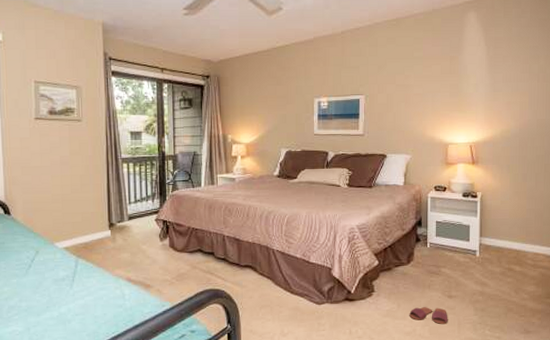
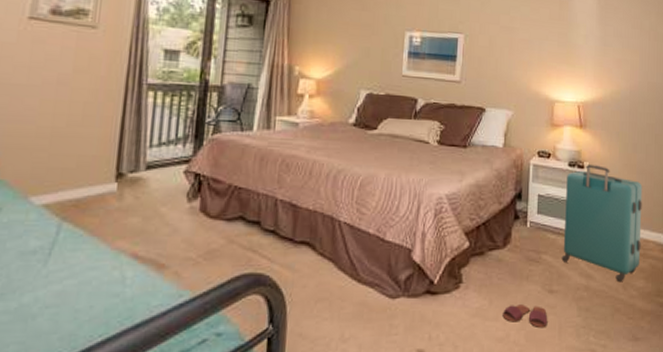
suitcase: none [458,193,533,288] -> present [561,163,643,283]

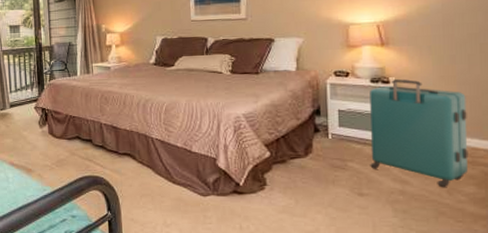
slippers: present [503,304,548,327] -> none [310,205,360,225]

